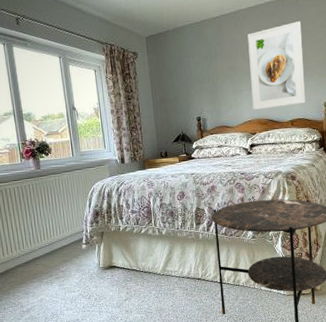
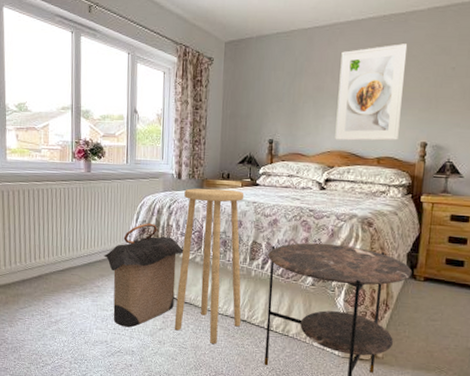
laundry hamper: none [64,206,137,304] -> present [104,223,184,328]
stool: none [129,165,197,305] -> present [174,188,244,345]

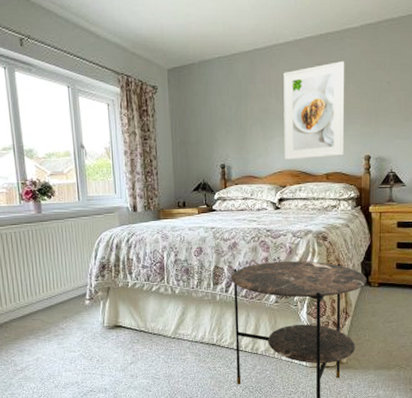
laundry hamper: present [104,223,184,328] -> none [65,259,147,366]
stool: present [174,188,244,345] -> none [142,217,211,371]

